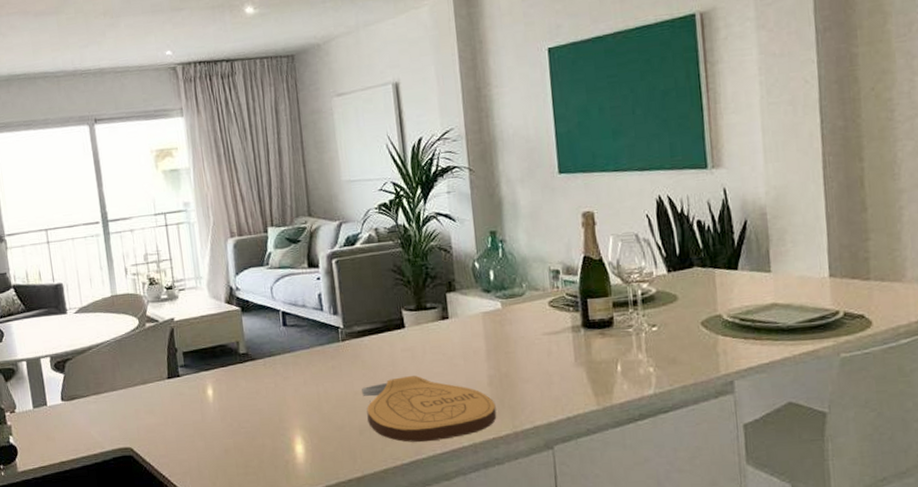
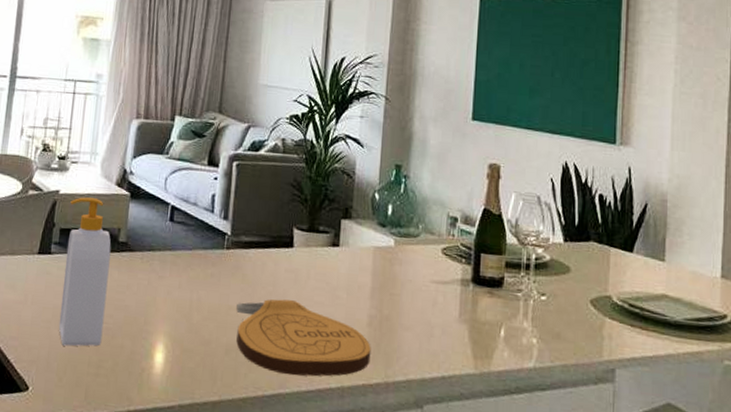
soap bottle: none [186,318,244,454] -> present [58,197,111,347]

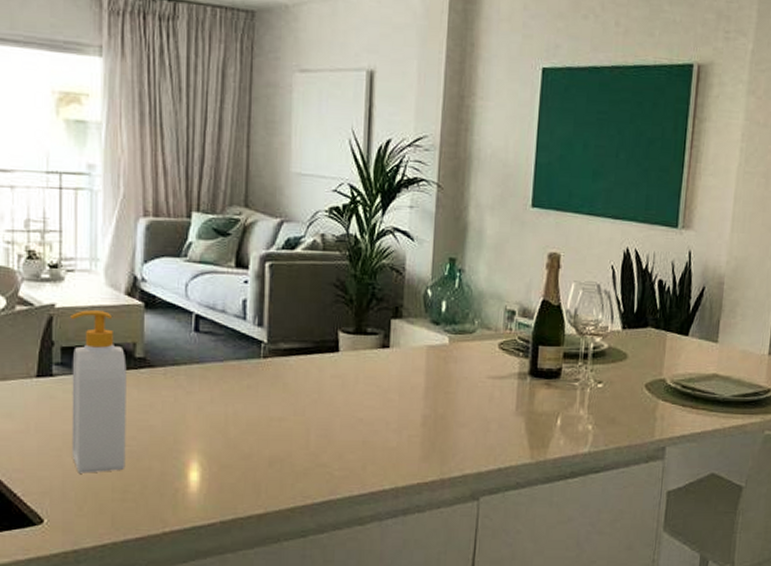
cutting board: present [236,299,371,377] -> none [278,406,426,481]

